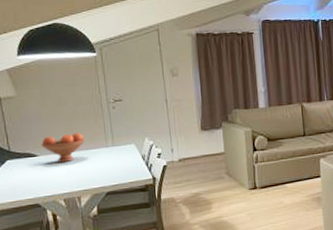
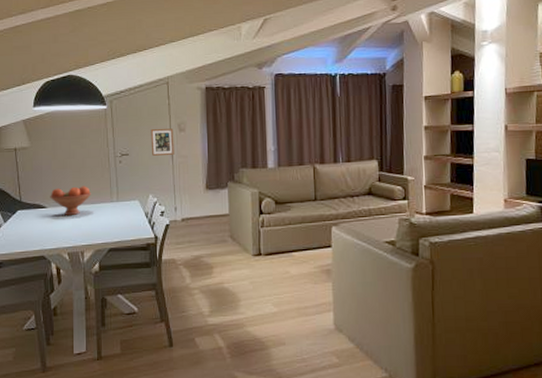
picture frame: none [143,74,168,100] -> present [150,128,174,156]

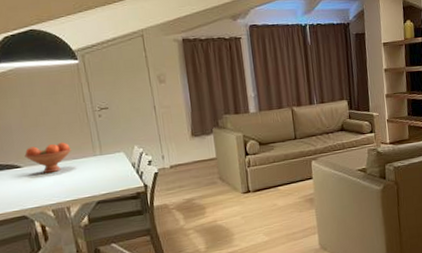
picture frame: present [150,128,174,156] -> none [129,80,156,108]

